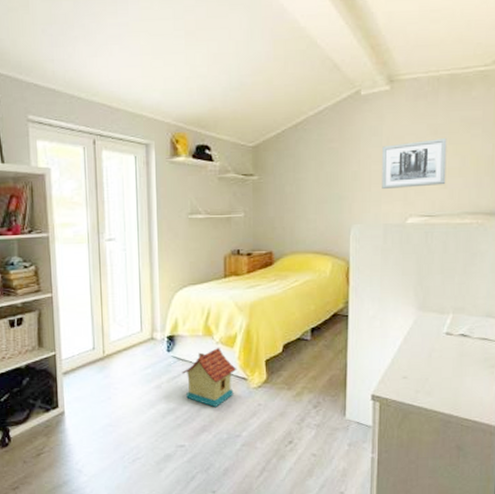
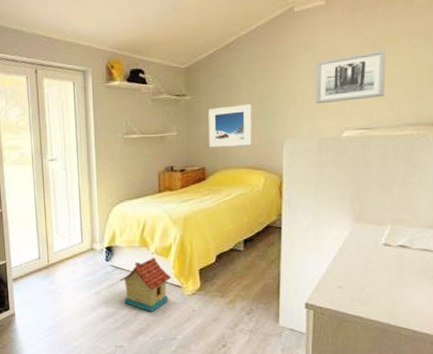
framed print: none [276,187,320,231] -> present [209,104,252,148]

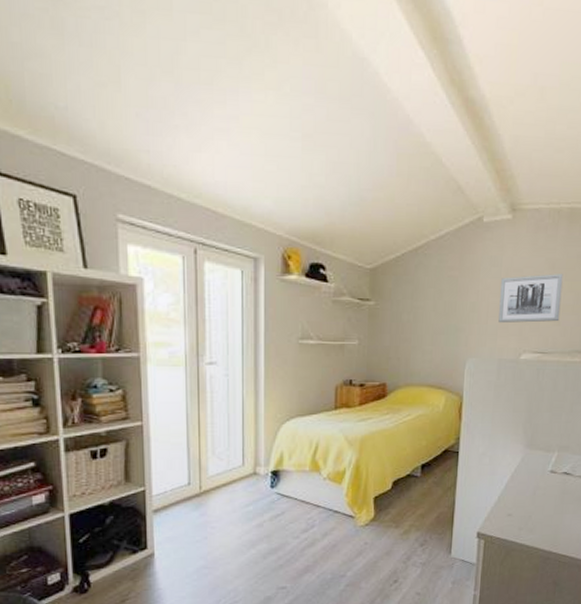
toy house: present [120,257,172,313] -> none [286,483,345,547]
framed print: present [209,104,252,148] -> none [391,316,437,362]

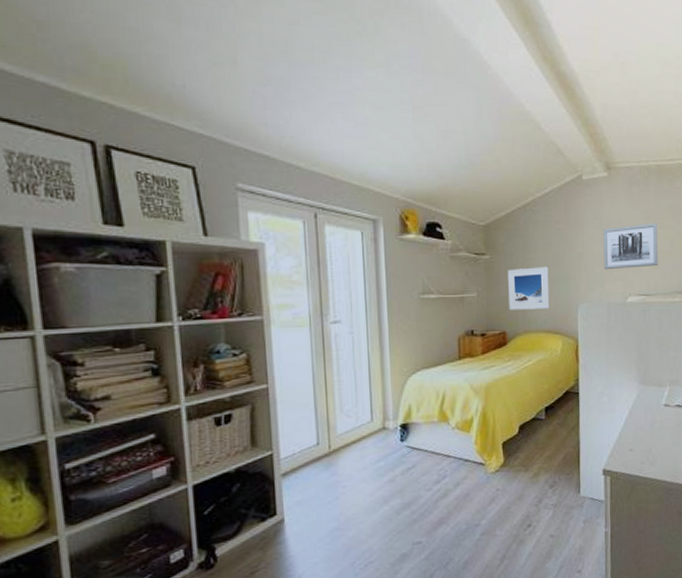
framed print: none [391,316,437,362] -> present [508,267,550,311]

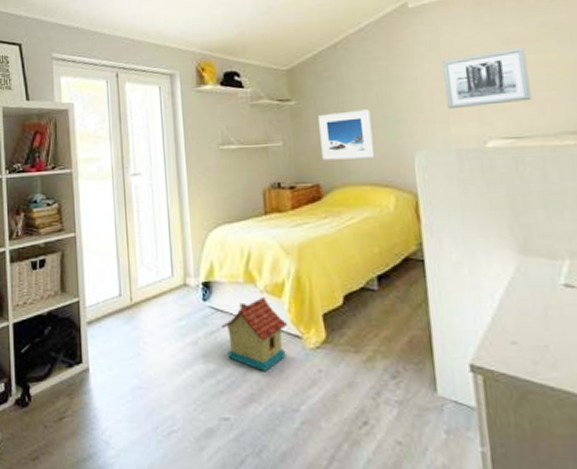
toy house: none [417,432,474,498] -> present [221,296,288,372]

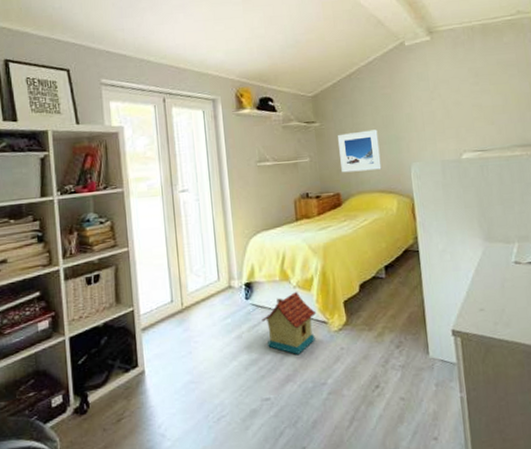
wall art: present [442,47,532,110] -> none [430,80,493,129]

